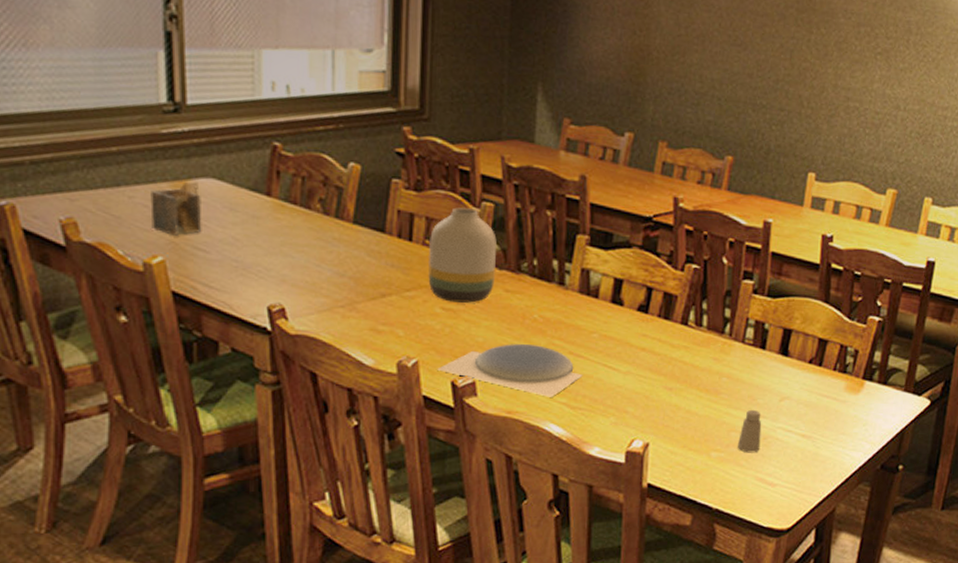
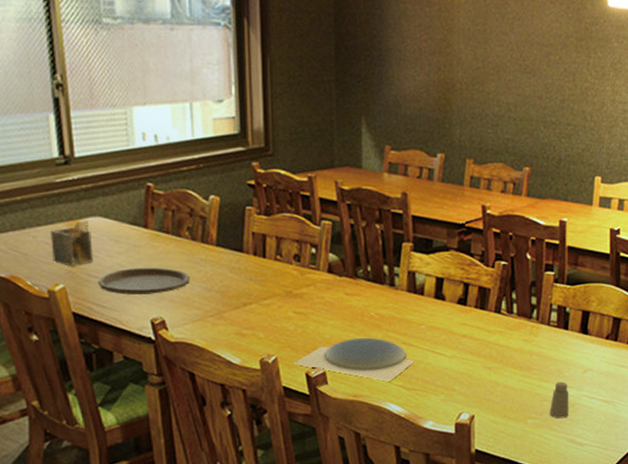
plate: none [205,242,319,276] -> present [97,267,190,294]
vase: present [428,207,497,303] -> none [280,227,336,306]

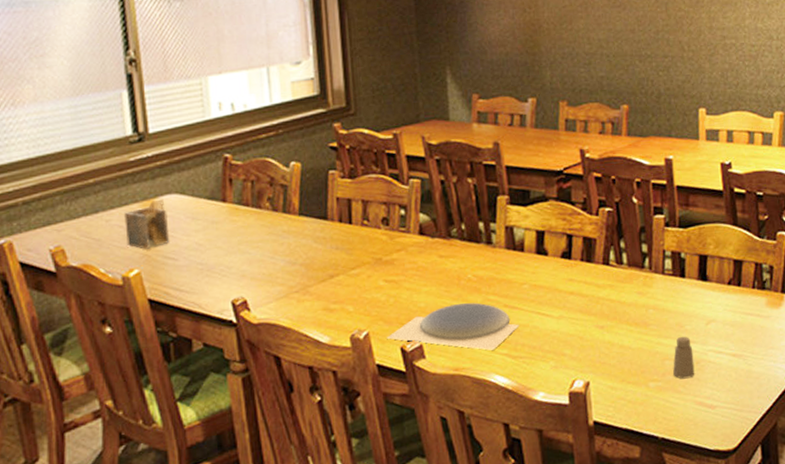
plate: present [97,267,190,294] -> none [174,243,273,276]

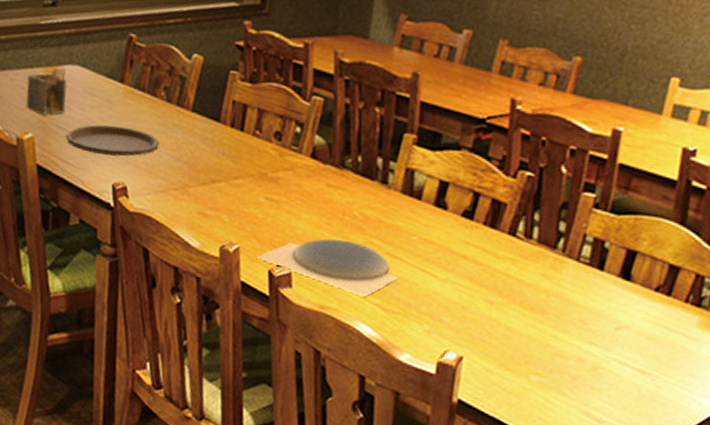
plate: none [174,243,273,276] -> present [65,124,160,157]
saltshaker: present [673,336,695,379] -> none [562,334,593,383]

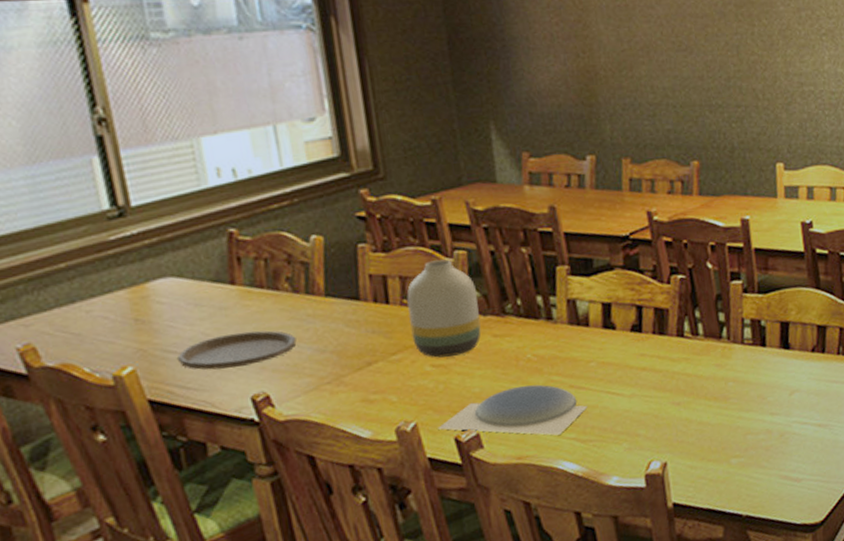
napkin holder: present [26,68,67,116] -> none [108,283,170,343]
vase: none [255,100,324,195] -> present [407,259,481,358]

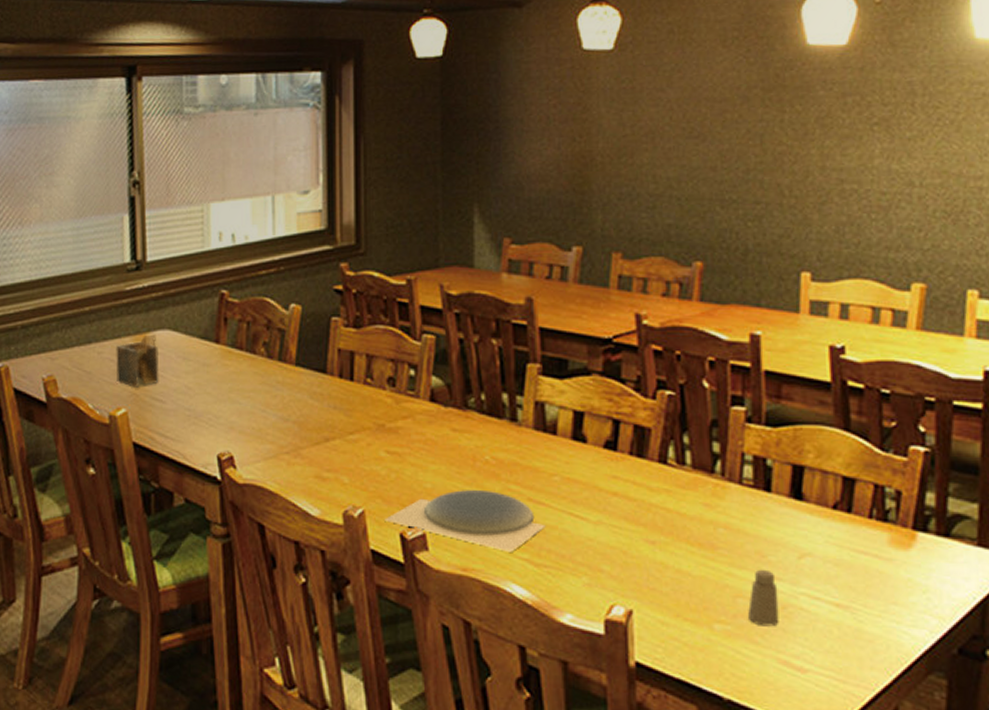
napkin holder: none [108,283,170,343] -> present [116,334,159,388]
plate: present [176,330,297,370] -> none [161,390,264,423]
vase: present [407,259,481,358] -> none [371,342,440,445]
saltshaker: none [755,408,779,453] -> present [748,569,779,627]

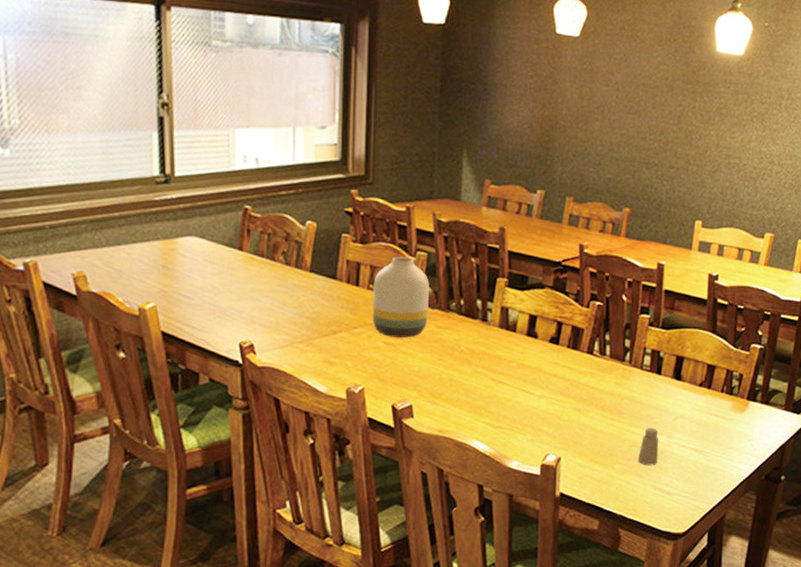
napkin holder: present [116,334,159,388] -> none [145,240,187,285]
vase: none [371,342,440,445] -> present [372,257,429,338]
plate: present [384,490,546,552] -> none [380,372,503,418]

